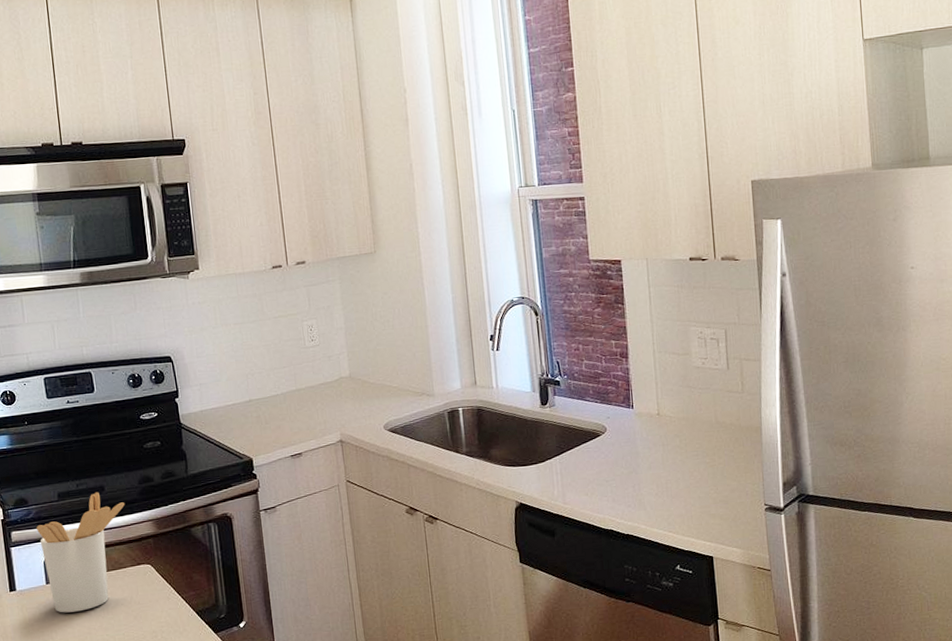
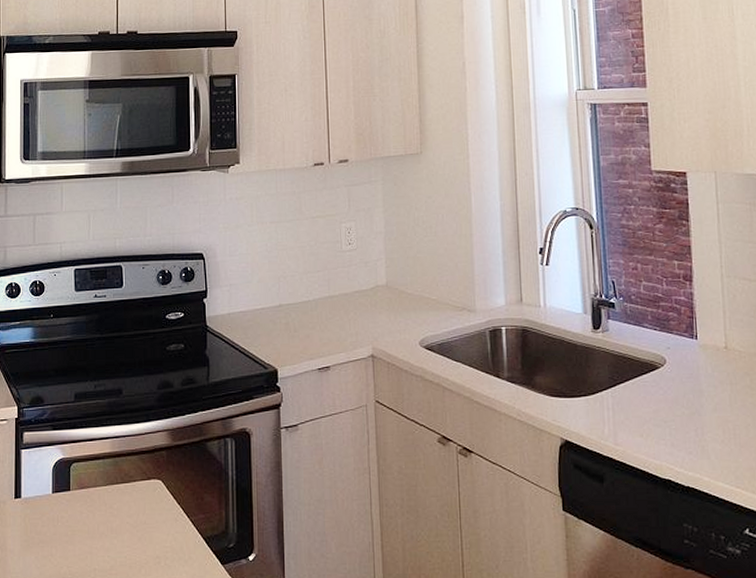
utensil holder: present [37,492,125,613] -> none [50,395,142,527]

